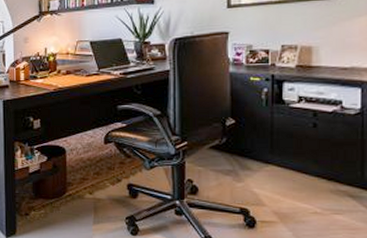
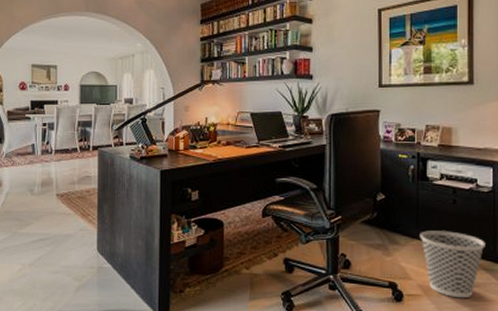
wastebasket: none [274,156,351,226] -> present [420,230,485,299]

